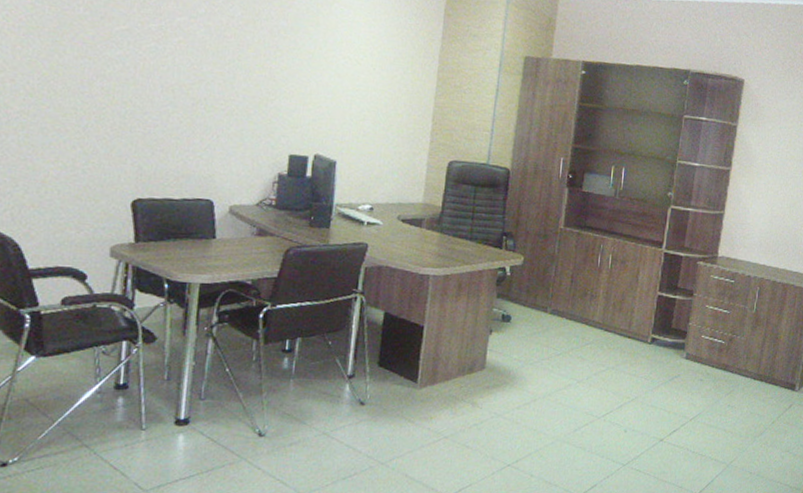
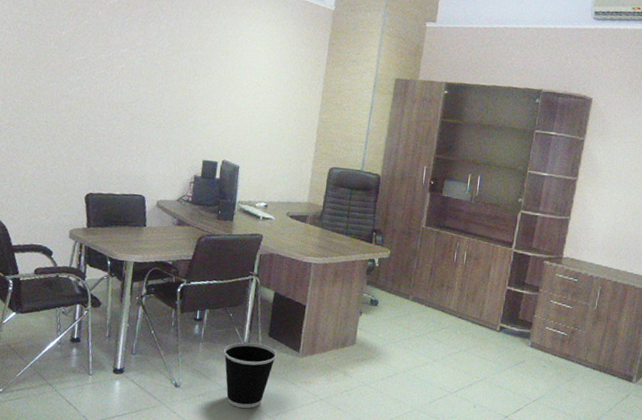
wastebasket: none [321,375,390,456] -> present [223,342,277,409]

